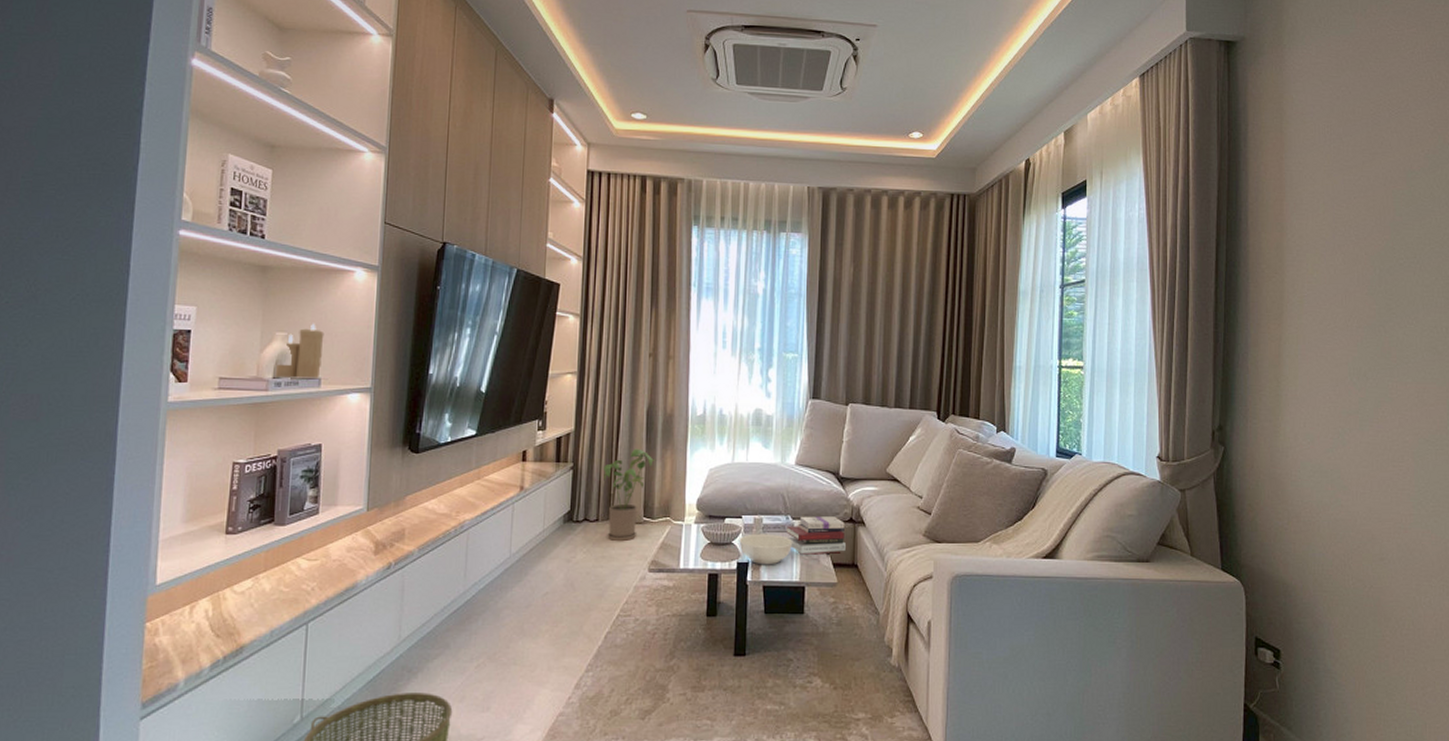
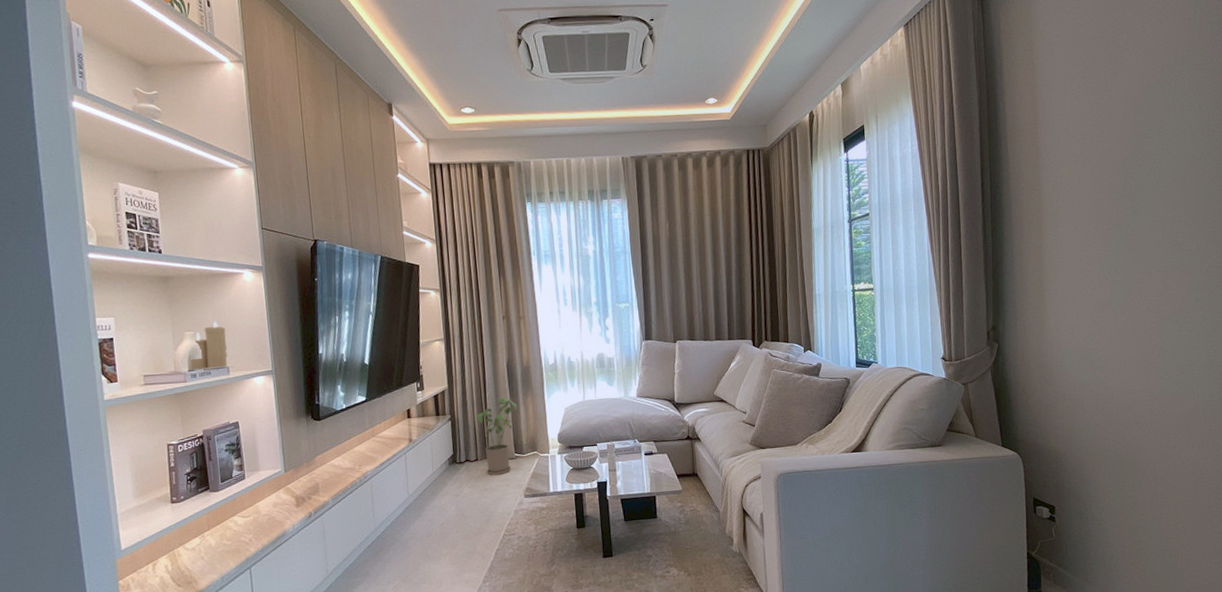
bowl: present [739,533,793,565] -> none [596,456,642,482]
books: present [787,516,846,555] -> none [635,436,686,470]

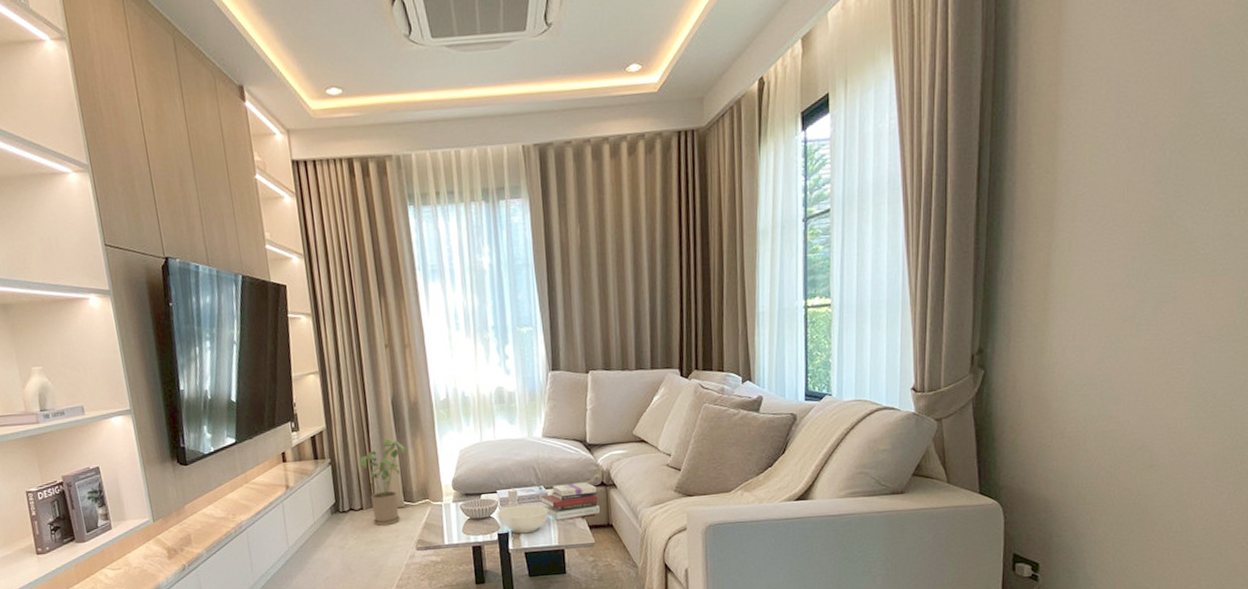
candle: present [189,321,227,370] -> none [39,354,81,410]
bowl: none [596,456,642,482] -> present [497,504,549,534]
books: none [635,436,686,470] -> present [541,482,600,521]

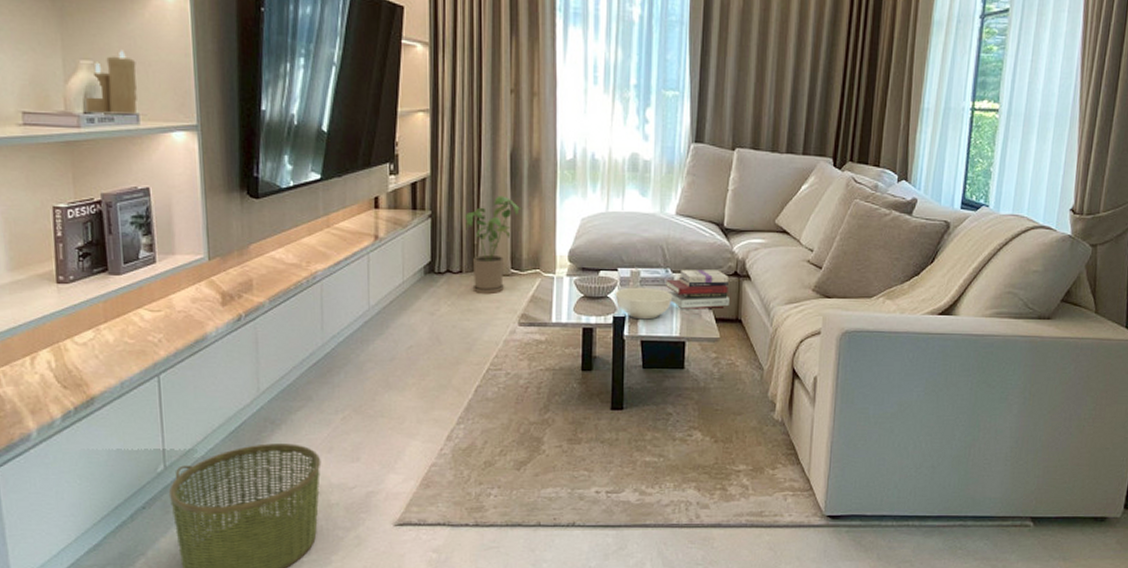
candle: none [39,354,81,410] -> present [84,50,137,115]

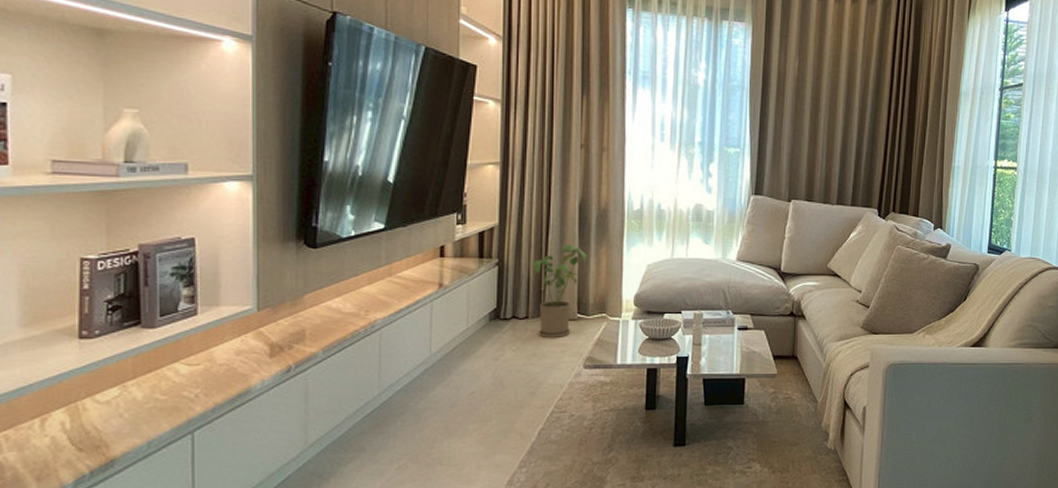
candle: present [84,50,137,115] -> none [126,99,188,165]
bowl: present [615,287,673,320] -> none [678,328,734,359]
books: present [666,269,729,309] -> none [727,311,786,348]

